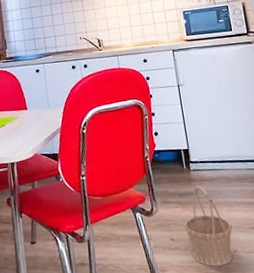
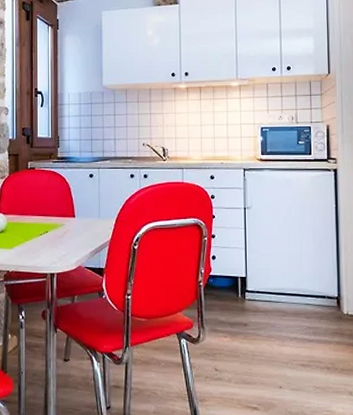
basket: present [184,185,233,267] -> none [231,317,281,400]

